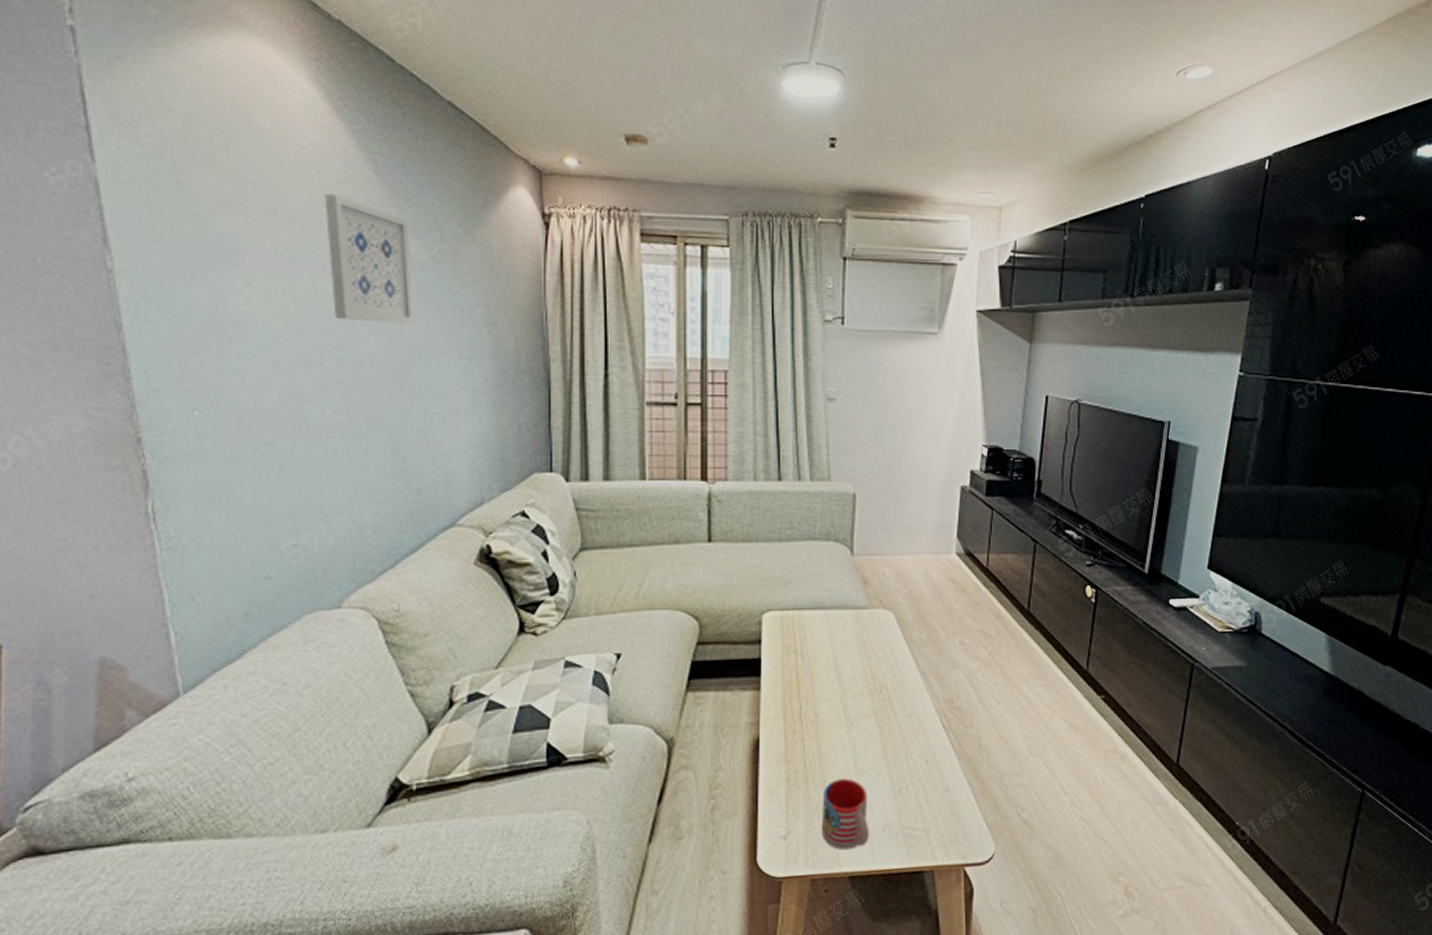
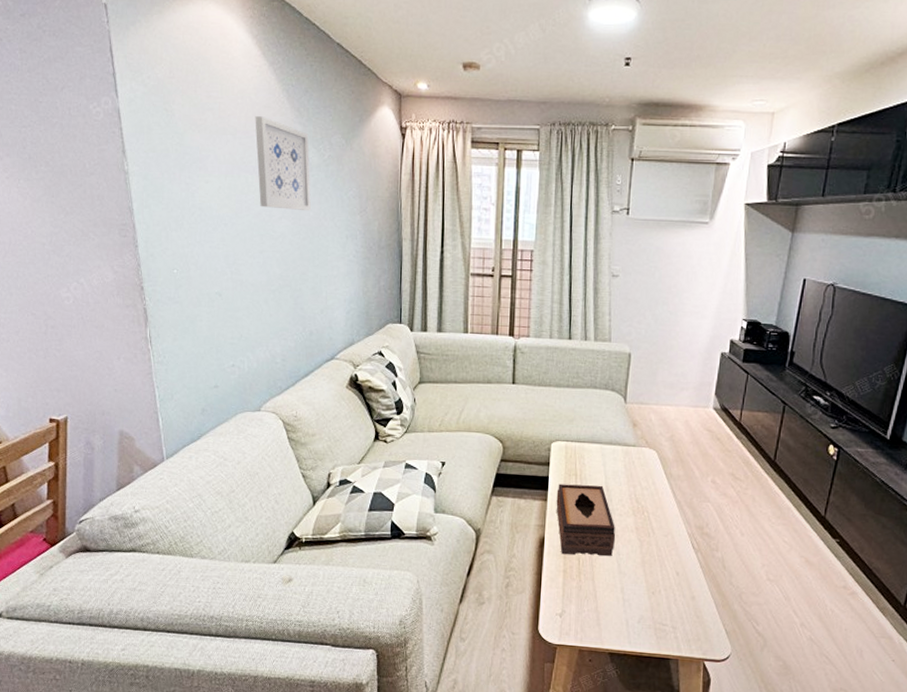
tissue box: none [772,662,848,758] -> present [556,484,615,556]
mug: present [822,778,870,850] -> none [589,577,628,632]

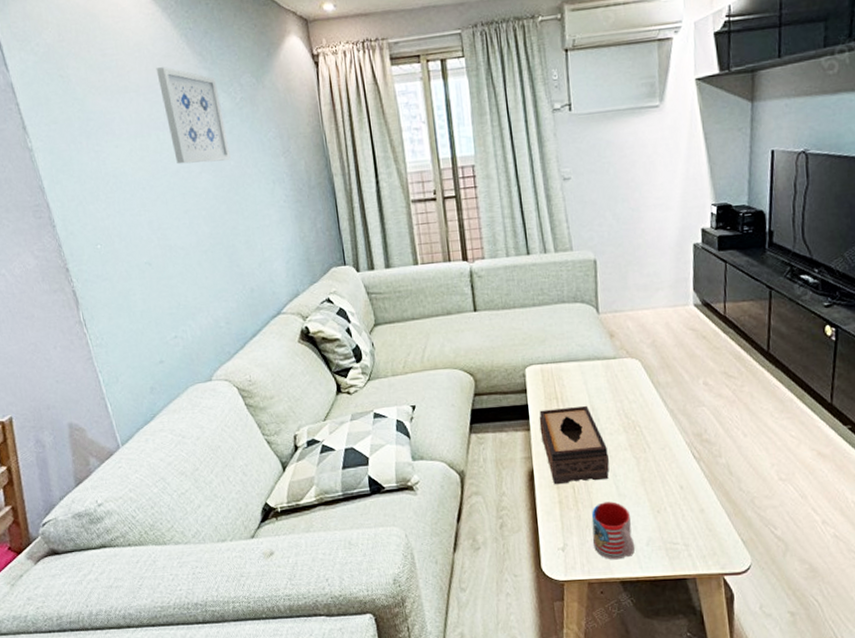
mug: none [589,577,628,632] -> present [591,501,635,560]

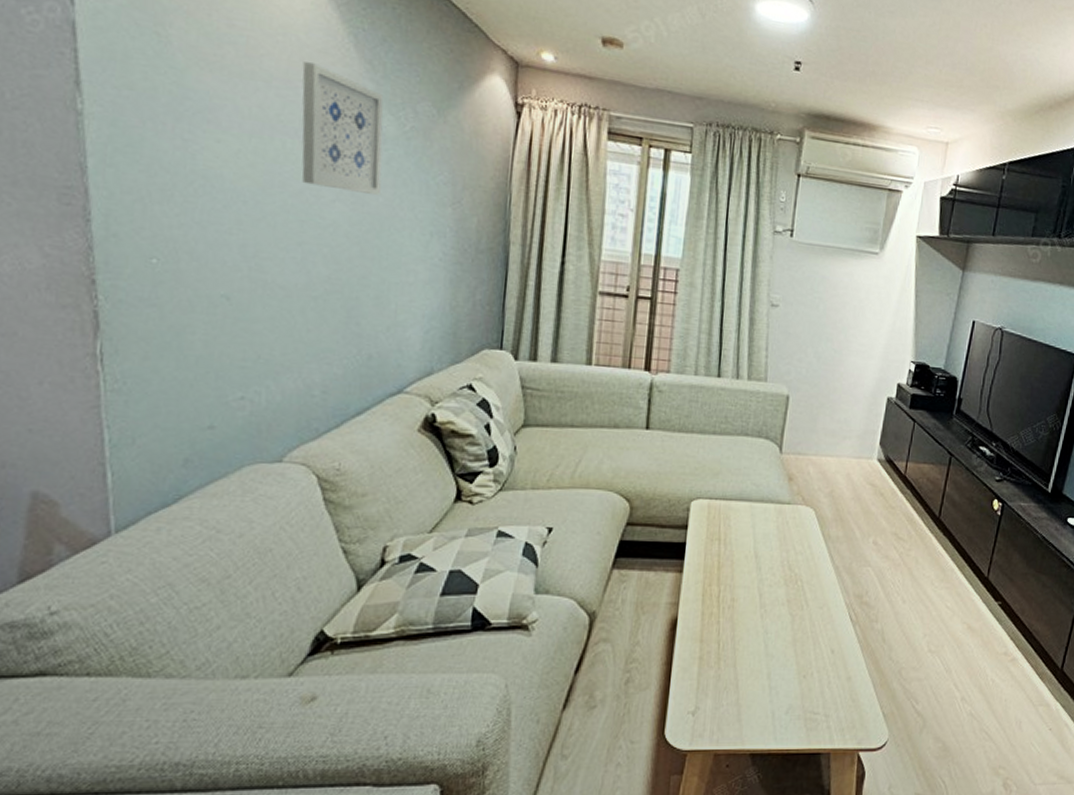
tissue box: present [539,405,610,485] -> none [693,551,764,638]
mug: present [591,501,635,560] -> none [728,662,775,729]

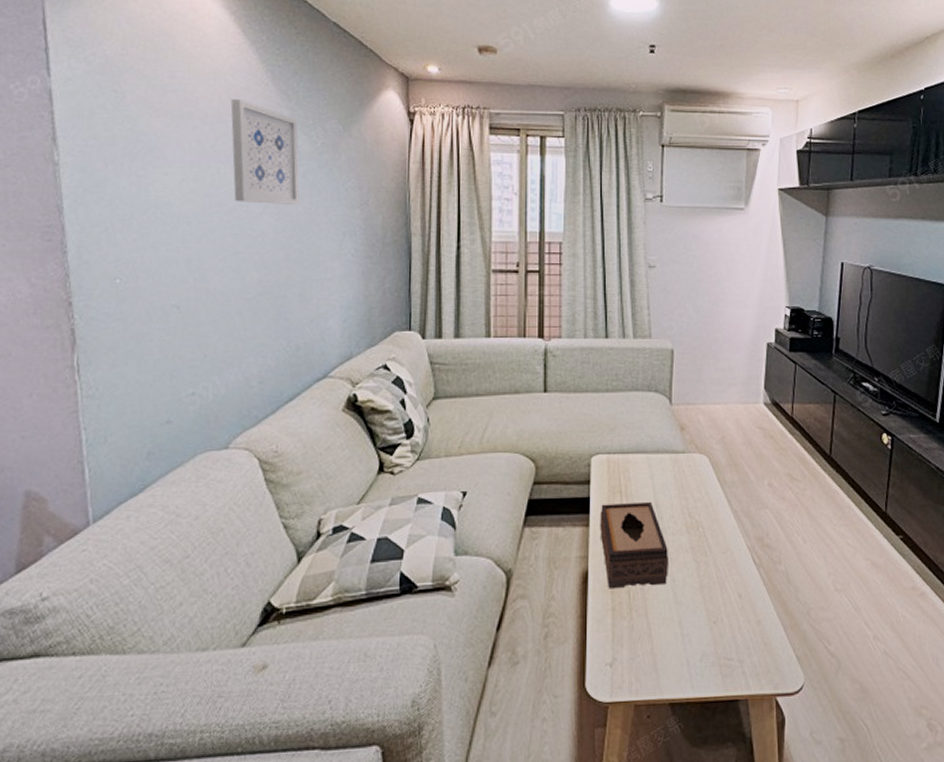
tissue box: none [693,551,764,638] -> present [600,501,668,589]

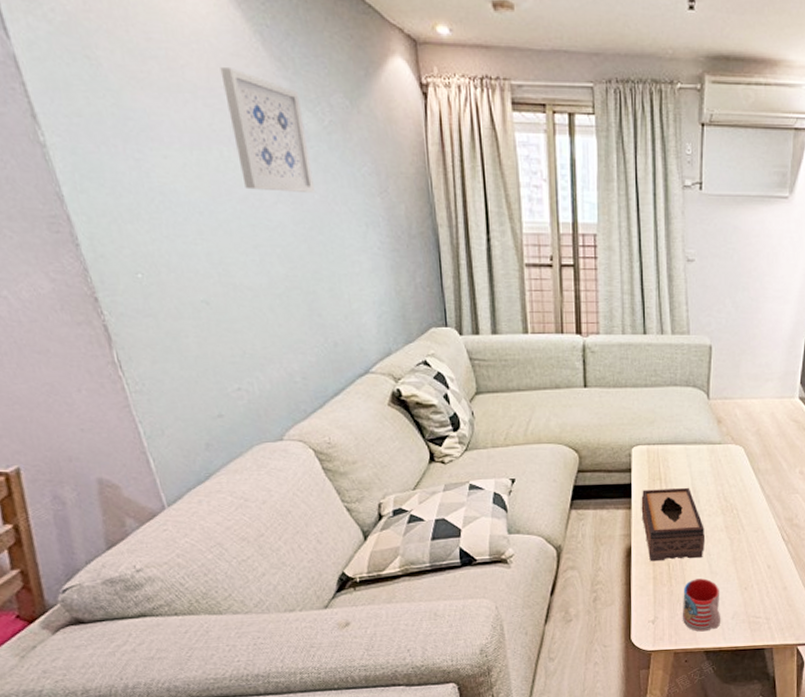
mug: none [645,610,688,678] -> present [683,578,721,632]

